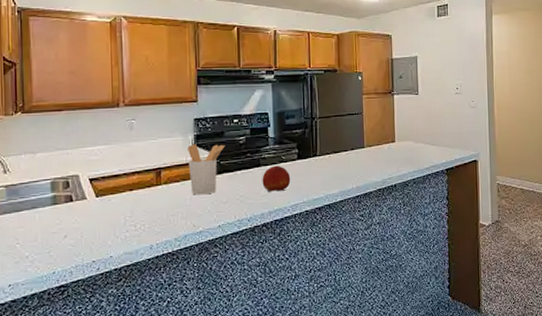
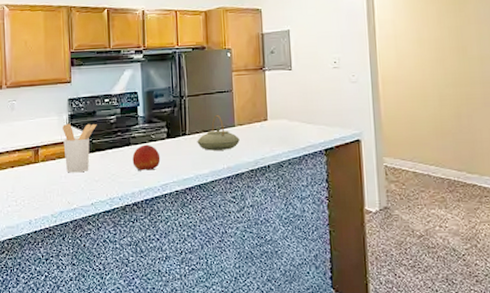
teapot: none [327,136,369,171] -> present [197,114,240,151]

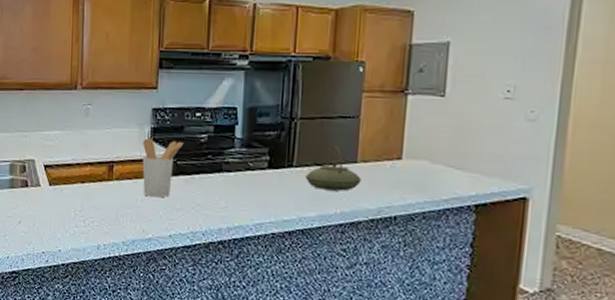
fruit: present [132,144,161,171] -> none [222,173,258,205]

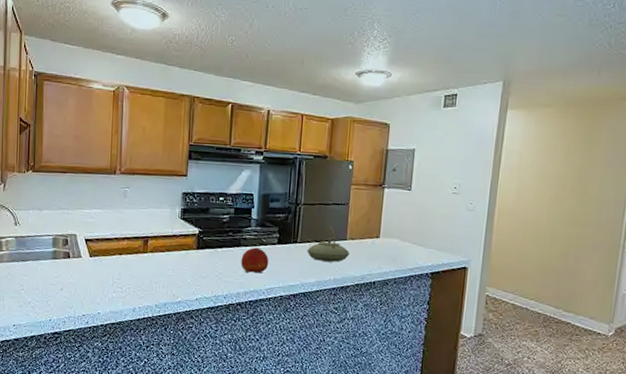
utensil holder: present [142,137,184,198] -> none [173,217,209,268]
fruit: none [222,173,258,205] -> present [241,247,269,274]

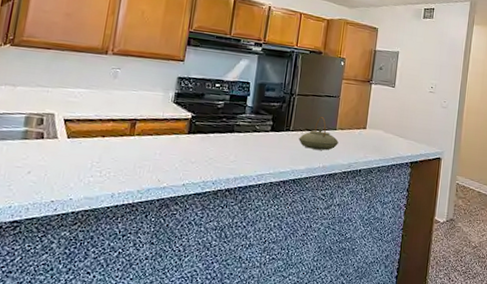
fruit: present [241,247,269,274] -> none [232,134,261,160]

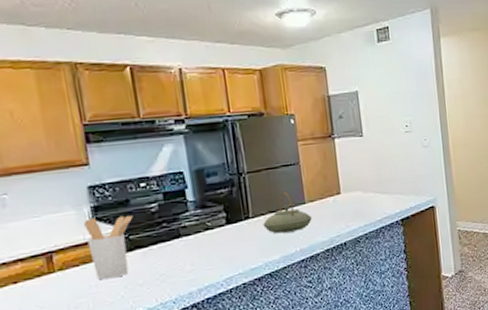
utensil holder: none [162,101,203,152] -> present [84,215,133,280]

